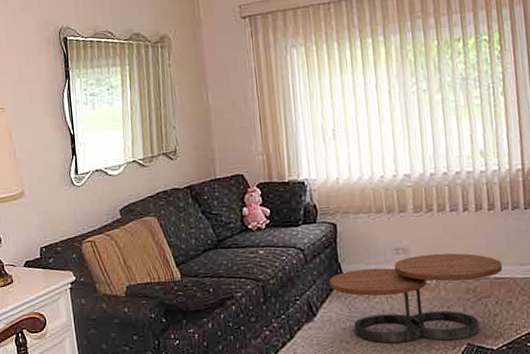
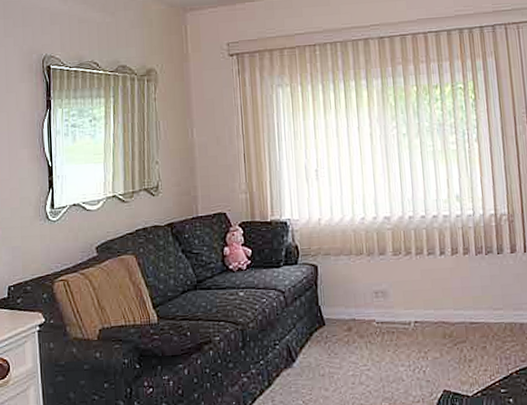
coffee table: present [329,253,503,343] -> none [309,297,477,390]

